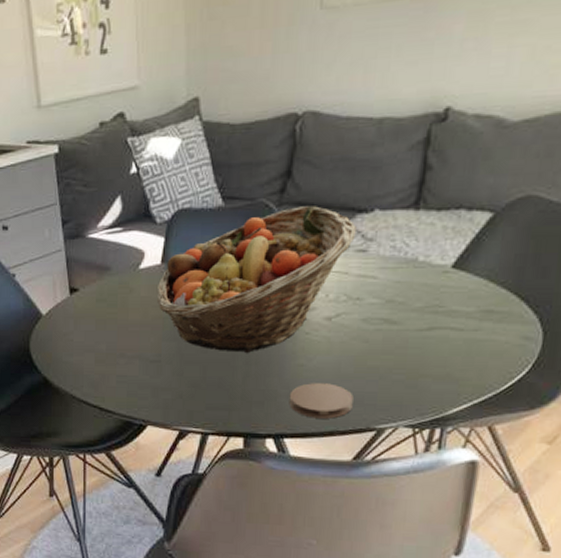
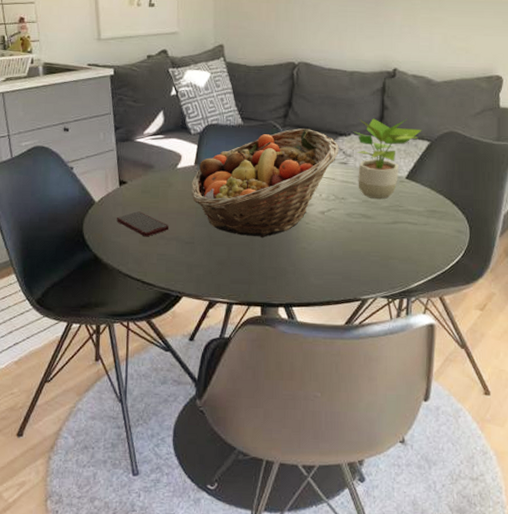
smartphone: none [68,325,129,356] -> present [117,211,168,237]
coaster: present [289,383,353,419] -> none [295,262,343,291]
potted plant: none [378,180,483,298] -> present [353,118,422,200]

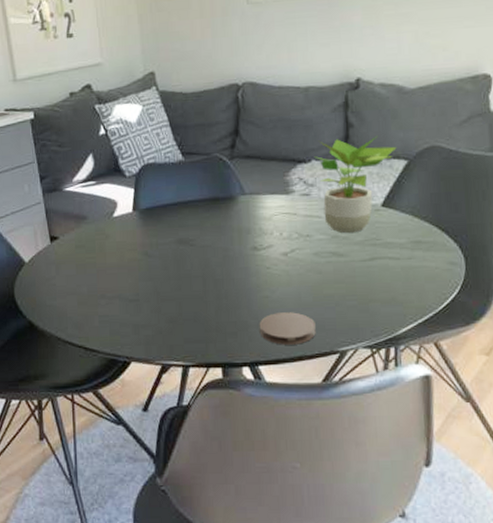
smartphone: present [117,211,168,237] -> none [51,269,109,298]
fruit basket: present [191,128,339,238] -> none [131,158,299,288]
coaster: none [295,262,343,291] -> present [259,312,316,345]

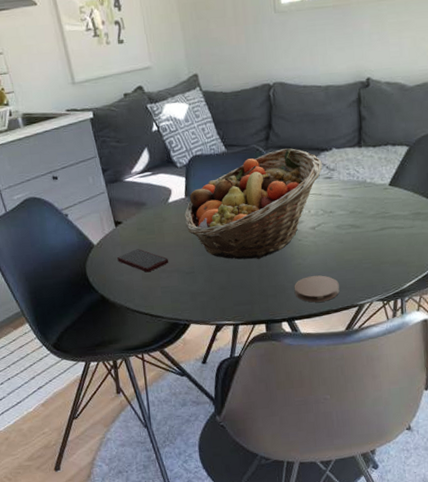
smartphone: none [51,269,109,298] -> present [117,249,168,273]
fruit basket: none [131,158,299,288] -> present [184,148,323,260]
potted plant: present [314,135,397,234] -> none [334,126,400,209]

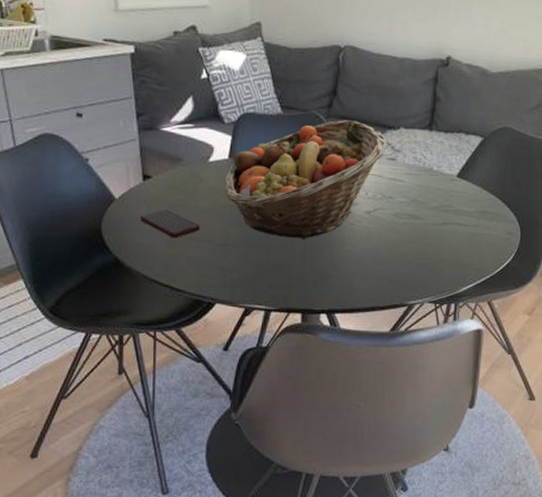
coaster: present [294,275,340,303] -> none [338,266,389,296]

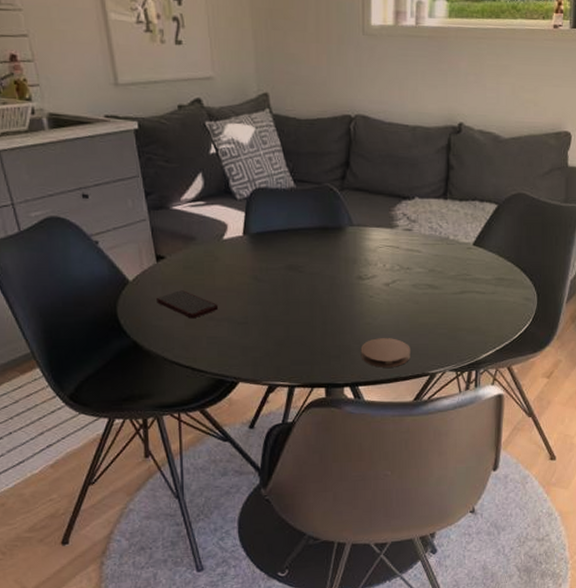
fruit basket: present [225,120,387,239] -> none [241,192,403,314]
coaster: none [338,266,389,296] -> present [360,338,410,368]

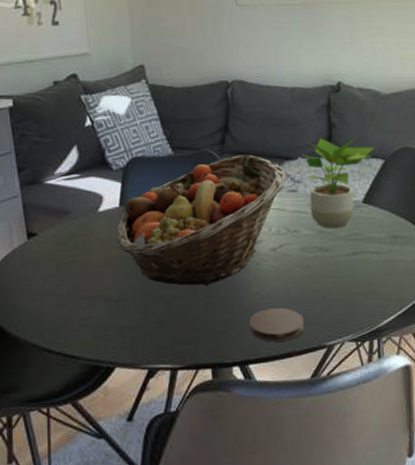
smartphone: present [157,290,218,319] -> none [27,268,92,299]
fruit basket: none [241,192,403,314] -> present [117,155,286,286]
potted plant: none [417,179,489,268] -> present [300,136,375,229]

